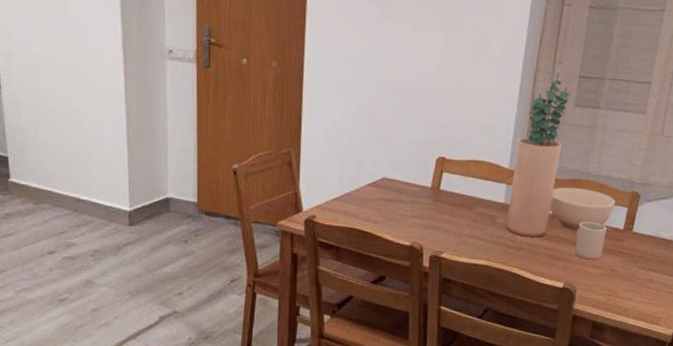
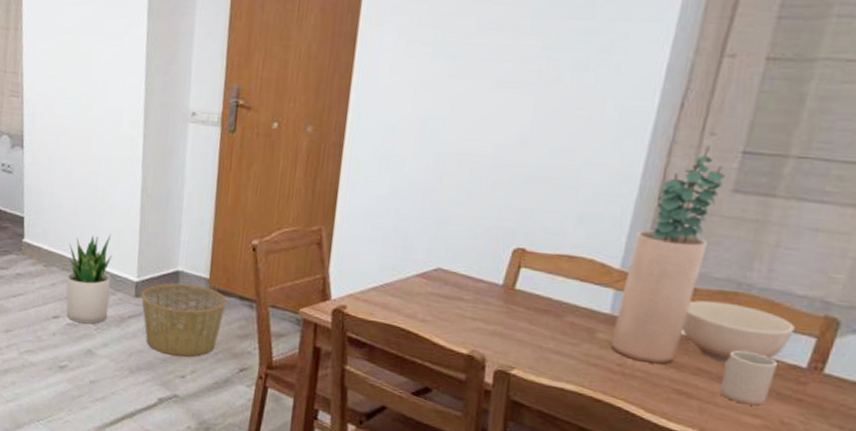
planter: none [58,168,104,256] -> present [65,234,113,324]
basket: none [135,209,215,275] -> present [141,283,227,357]

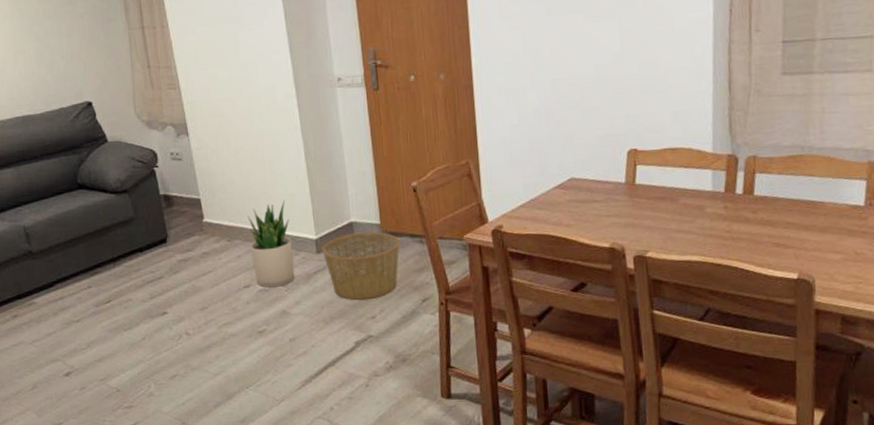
vase: present [611,145,725,364] -> none [717,40,774,226]
bowl: present [682,300,795,363] -> none [768,164,849,214]
cup: present [719,350,779,406] -> none [805,200,844,245]

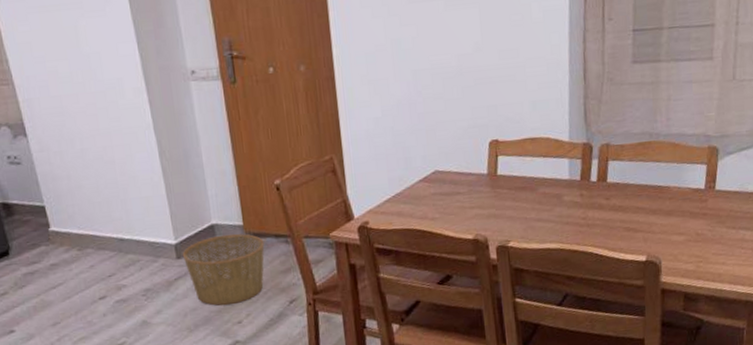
planter: present [247,200,295,288] -> none [99,204,155,298]

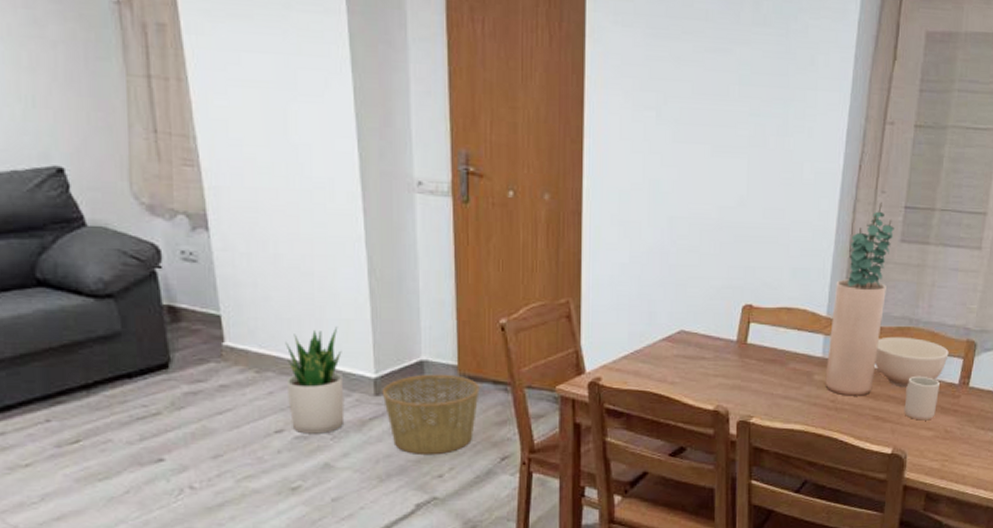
planter: none [99,204,155,298] -> present [285,326,345,434]
vase: none [574,29,625,212] -> present [825,202,894,396]
bowl: none [620,151,692,198] -> present [875,336,949,388]
cup: none [653,185,687,227] -> present [904,375,941,421]

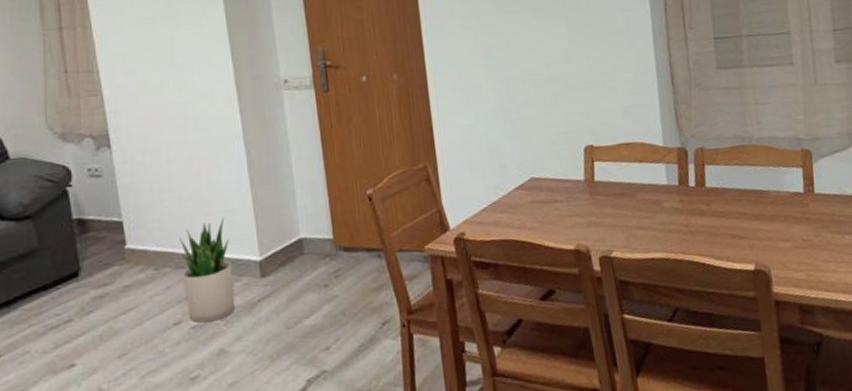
basket: present [382,374,480,454] -> none [267,248,356,330]
vase: present [825,202,894,396] -> none [666,37,722,219]
bowl: present [875,336,949,388] -> none [716,154,788,203]
cup: present [904,375,941,421] -> none [754,189,789,233]

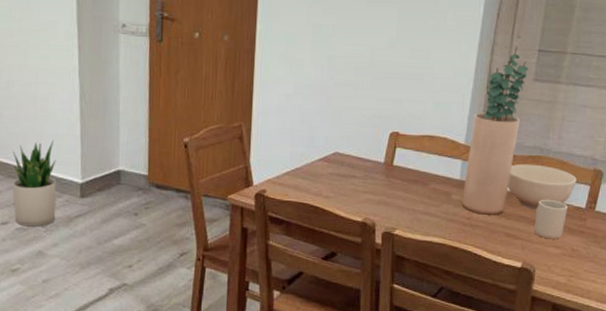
vase: none [666,37,722,219] -> present [462,46,528,215]
bowl: none [716,154,788,203] -> present [508,163,577,210]
cup: none [754,189,789,233] -> present [533,199,569,239]

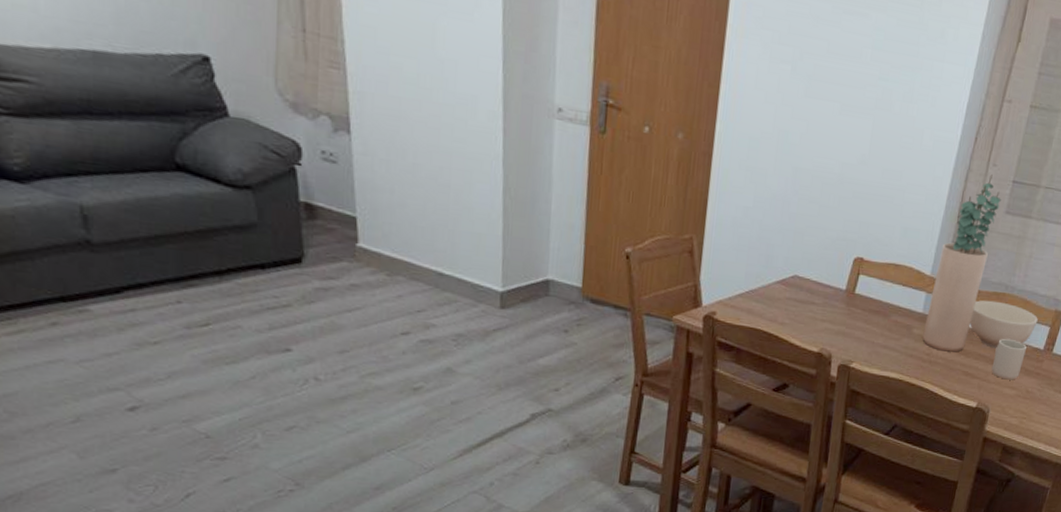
planter: present [12,140,57,227] -> none [415,239,472,340]

